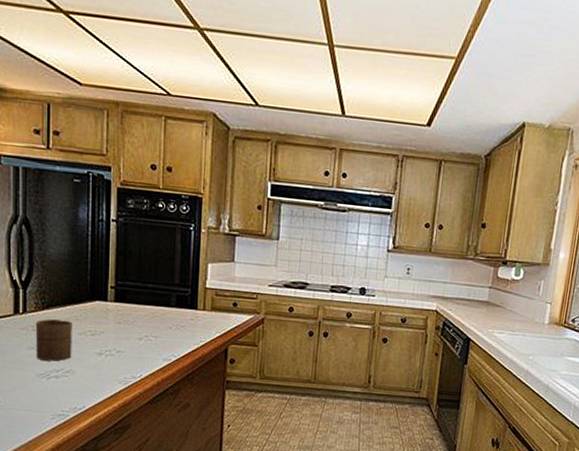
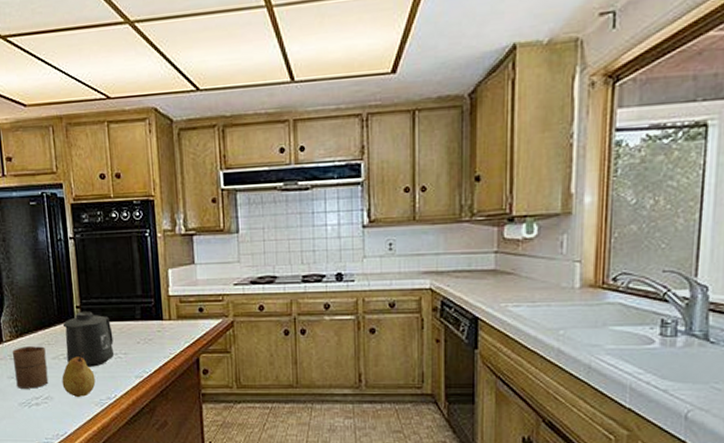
fruit: none [86,331,122,374] -> present [62,353,96,398]
mug: none [94,292,145,346] -> present [62,311,115,367]

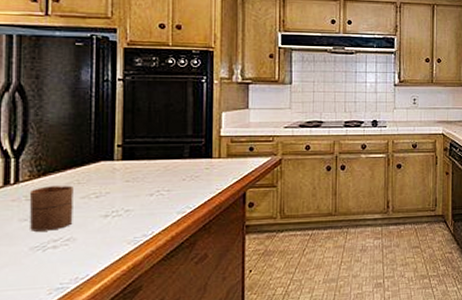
mug: present [62,311,115,367] -> none [98,150,157,205]
fruit: present [62,353,96,398] -> none [90,191,131,237]

